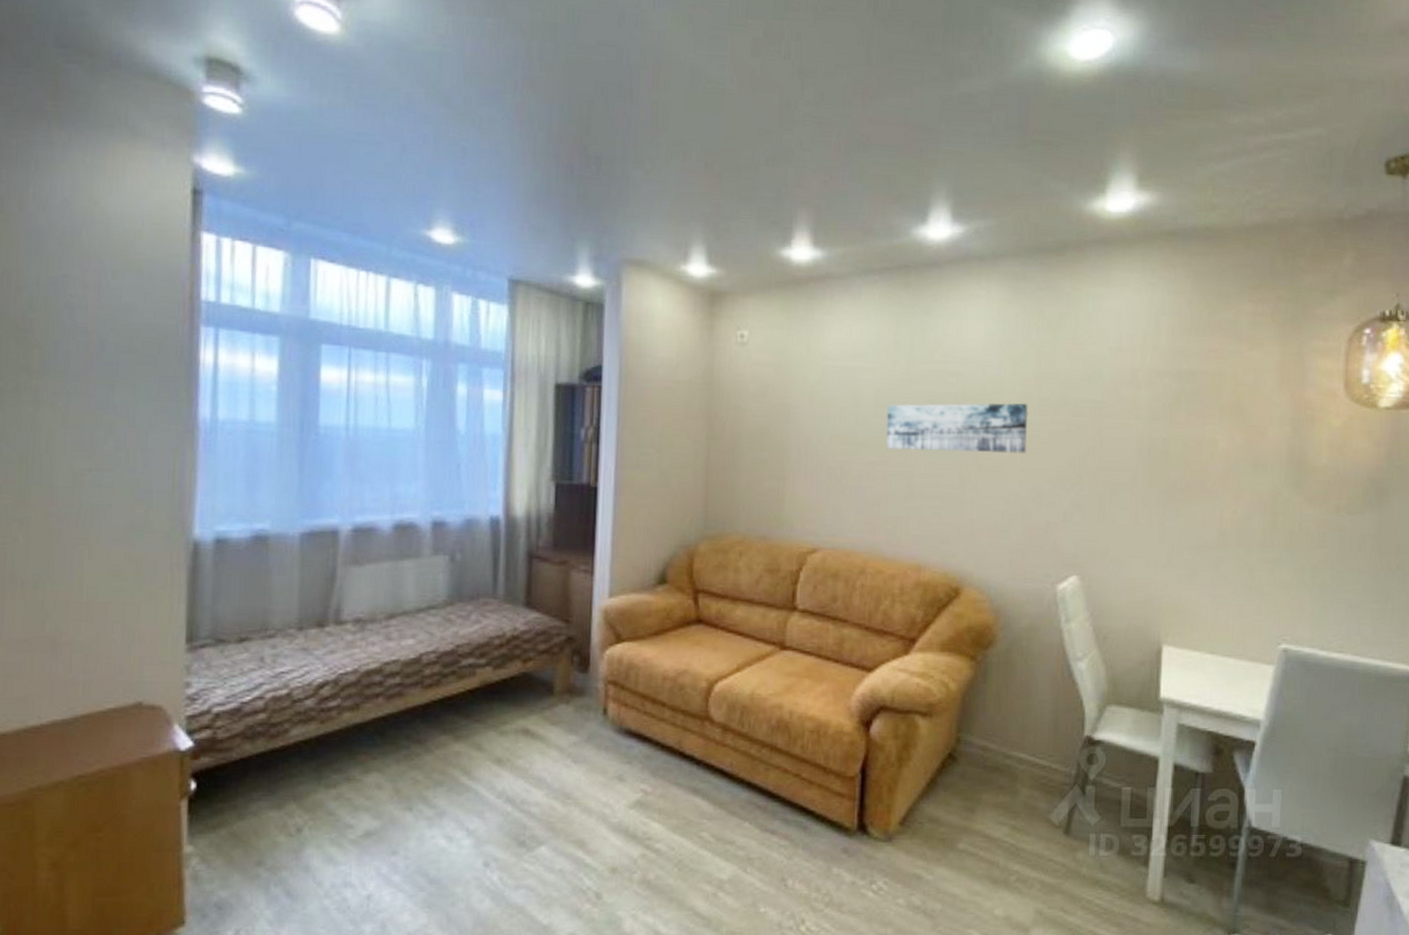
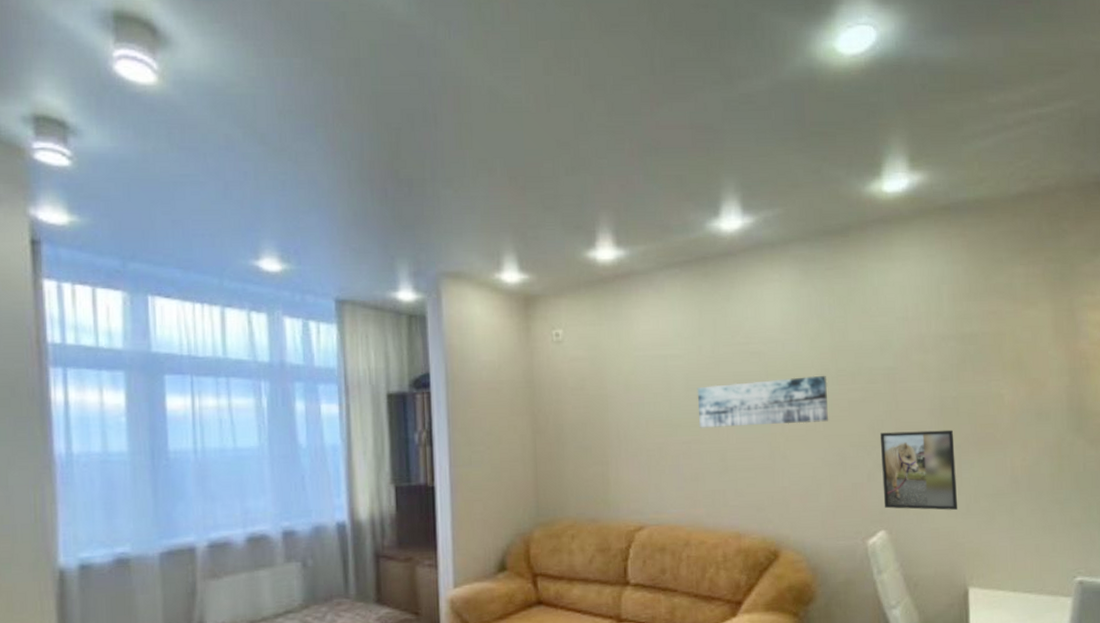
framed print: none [1078,470,1161,560] -> present [879,429,957,510]

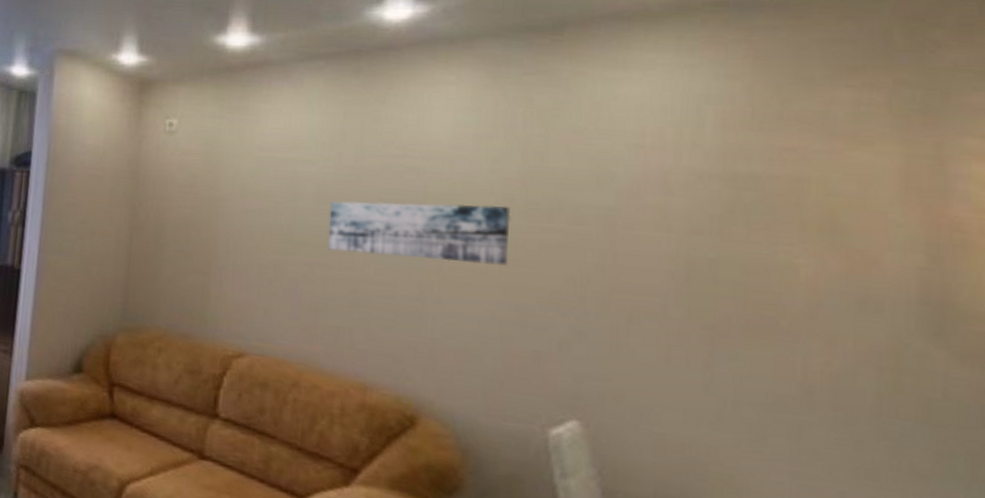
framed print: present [879,429,957,510] -> none [580,291,705,415]

